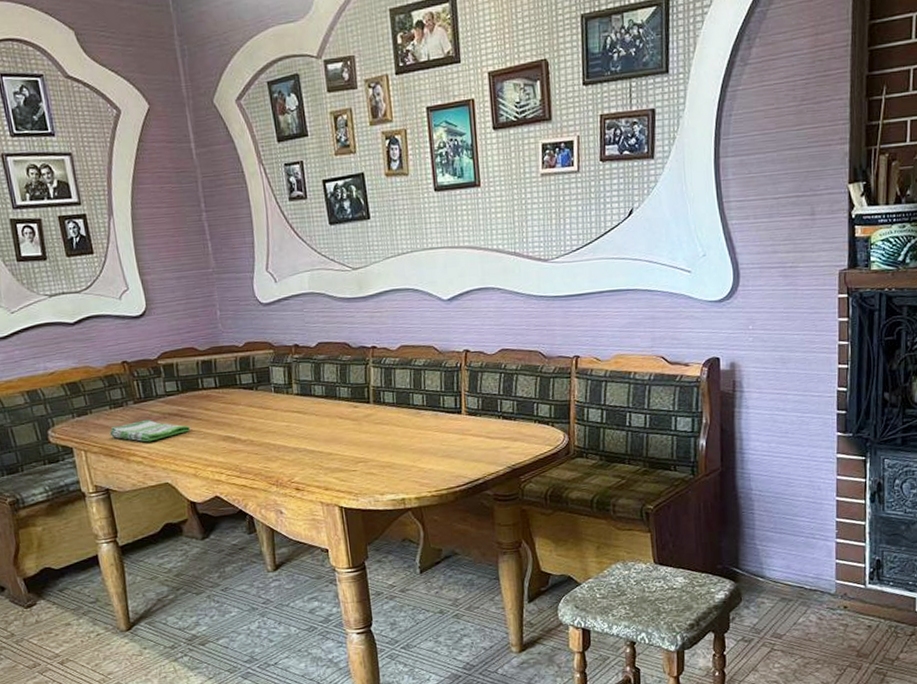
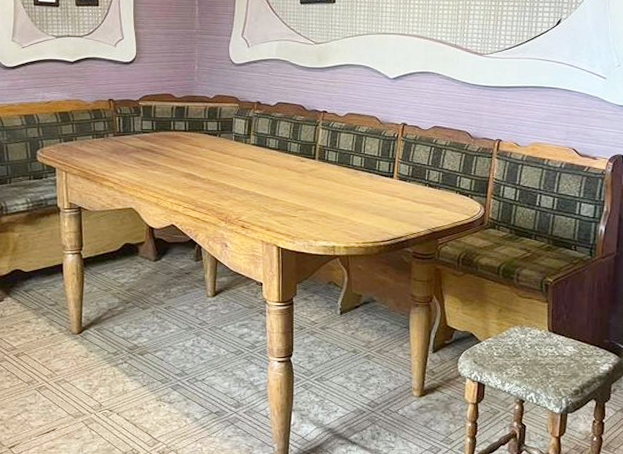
dish towel: present [109,419,190,442] -> none [89,151,158,171]

